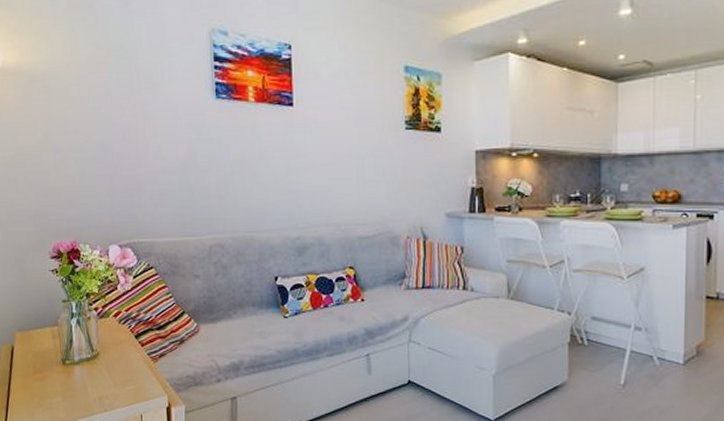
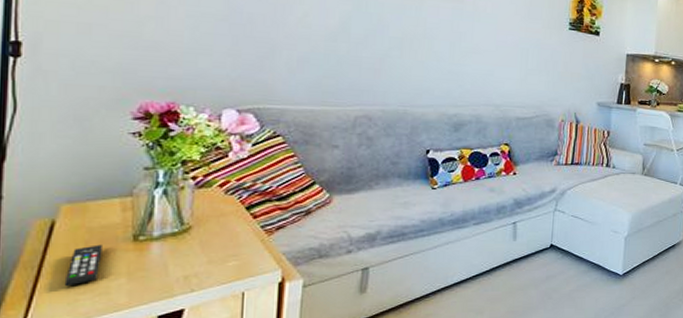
remote control: none [24,367,45,401] -> present [64,244,102,287]

